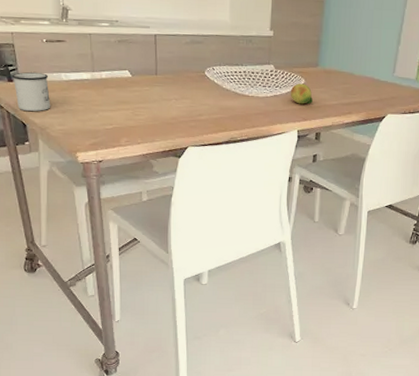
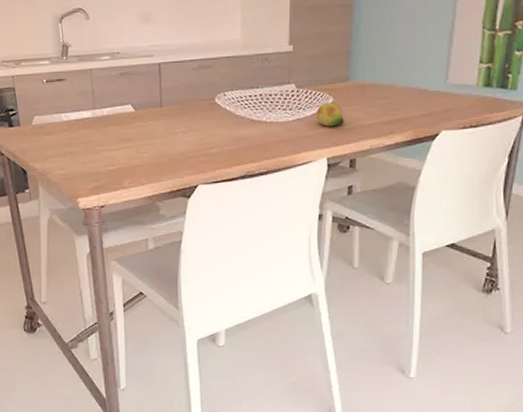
mug: present [11,72,51,111] -> none [12,115,51,156]

